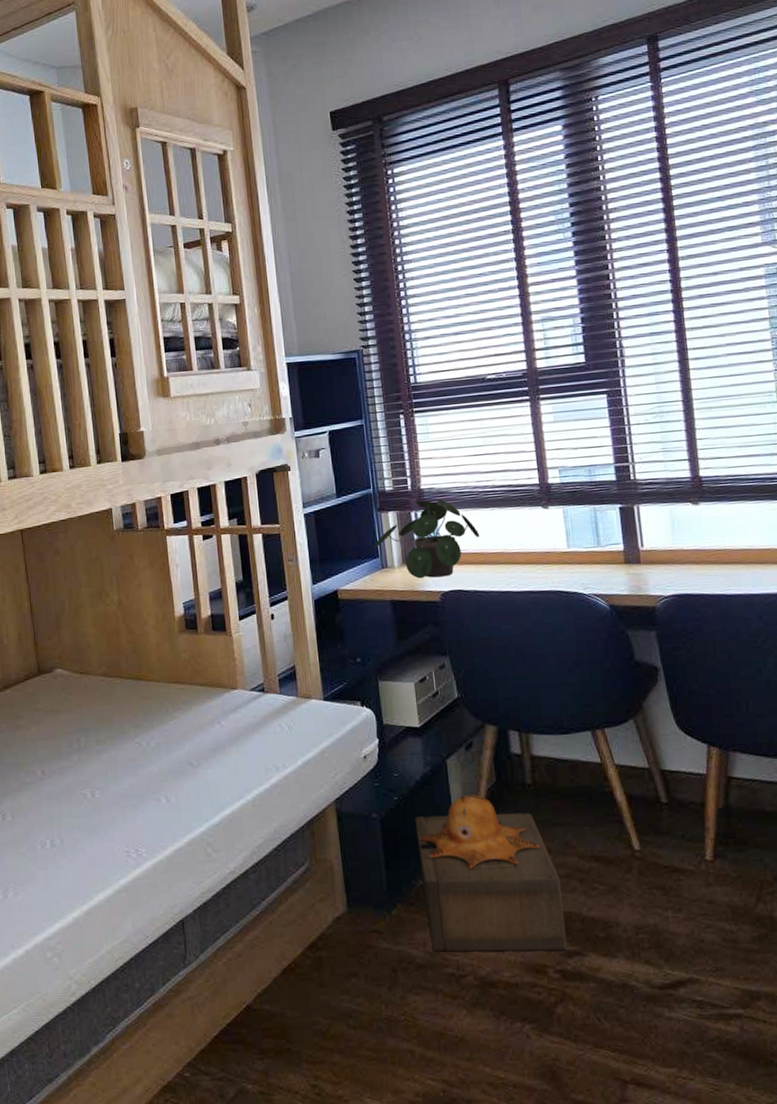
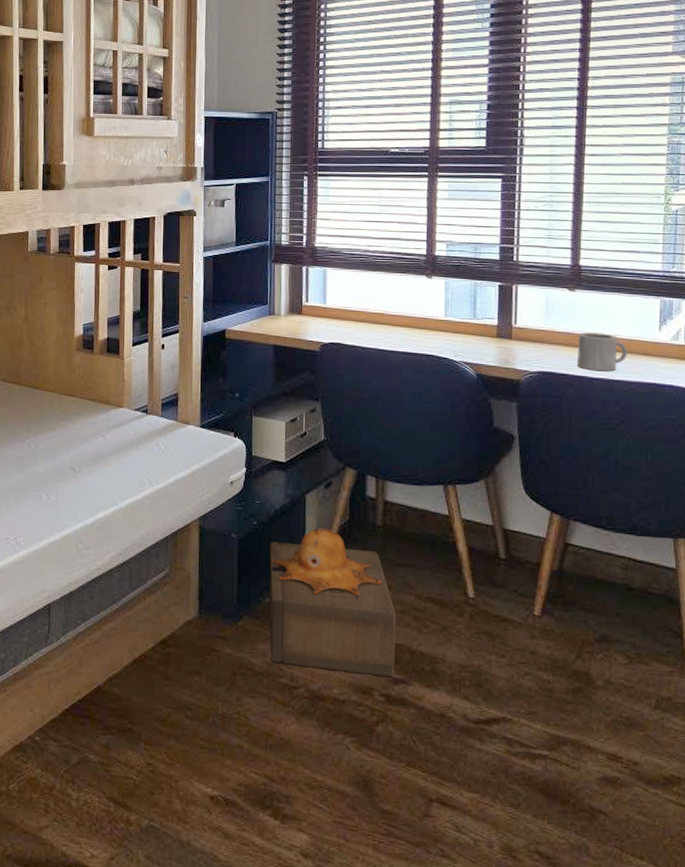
potted plant: present [374,499,480,579] -> none [264,258,364,329]
mug: none [709,545,763,587] -> present [577,332,627,372]

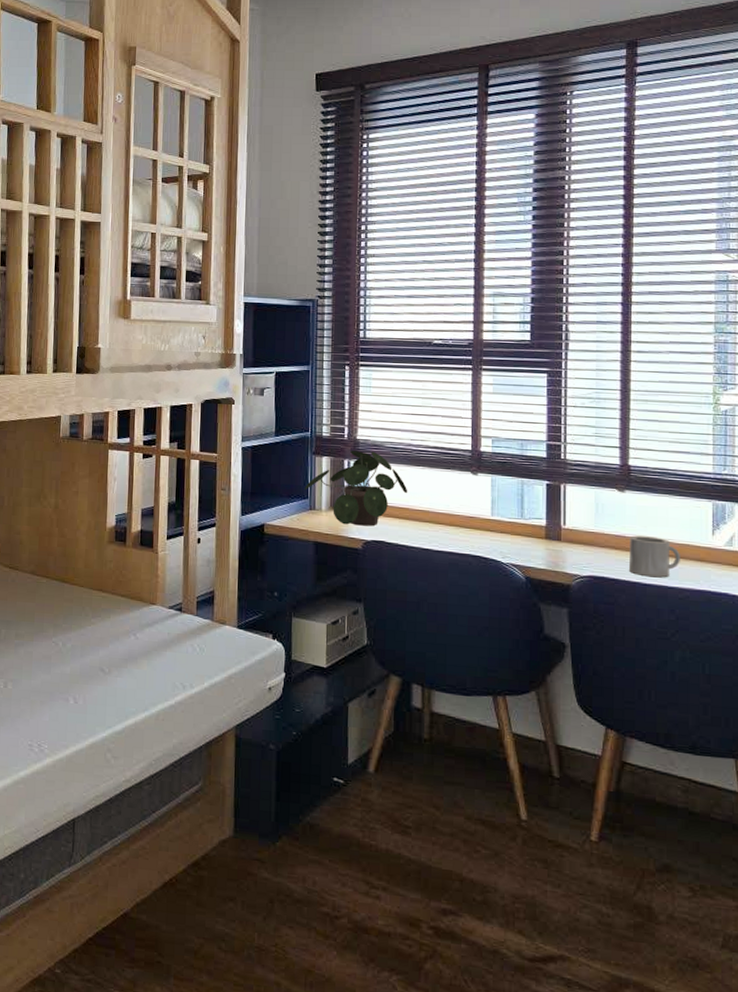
potted plant: none [264,258,364,329] -> present [305,451,408,526]
toy box: present [268,519,396,678] -> none [308,730,445,908]

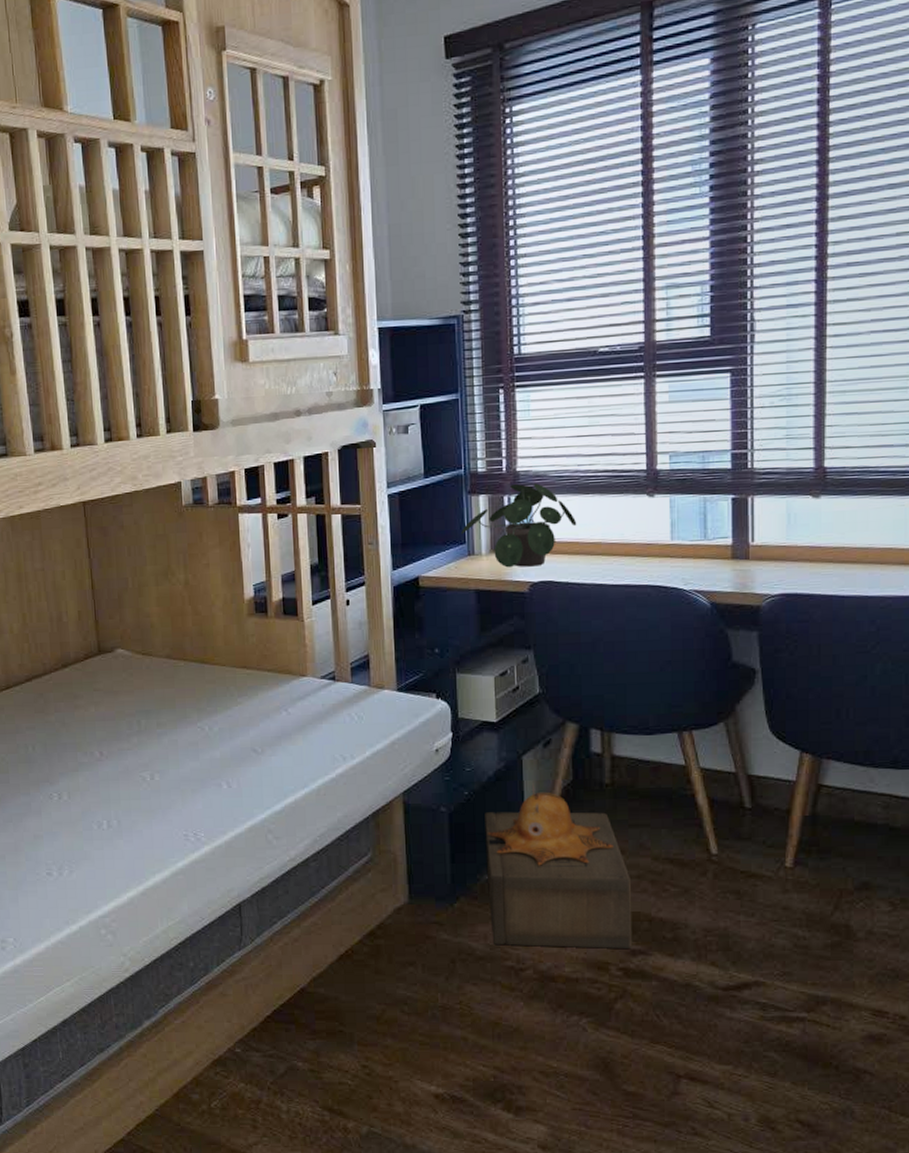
toy box: none [308,730,445,908] -> present [485,783,633,950]
mug: present [629,535,680,578] -> none [825,543,882,588]

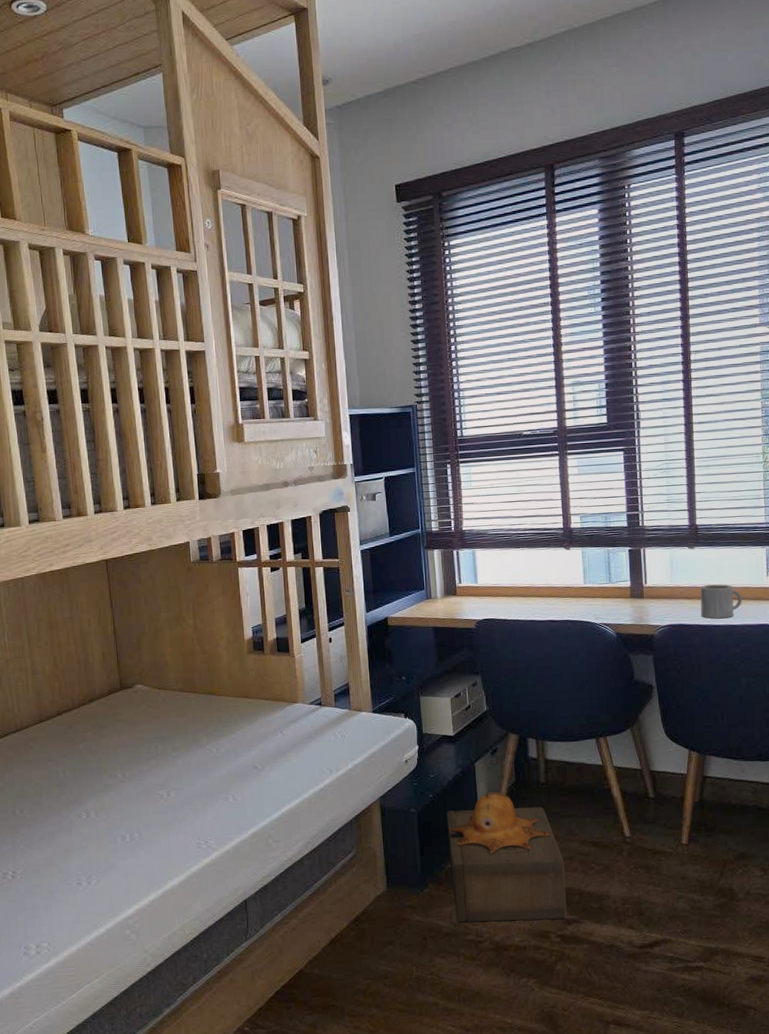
potted plant: present [461,483,577,568] -> none [420,540,511,609]
mug: none [825,543,882,588] -> present [700,584,742,619]

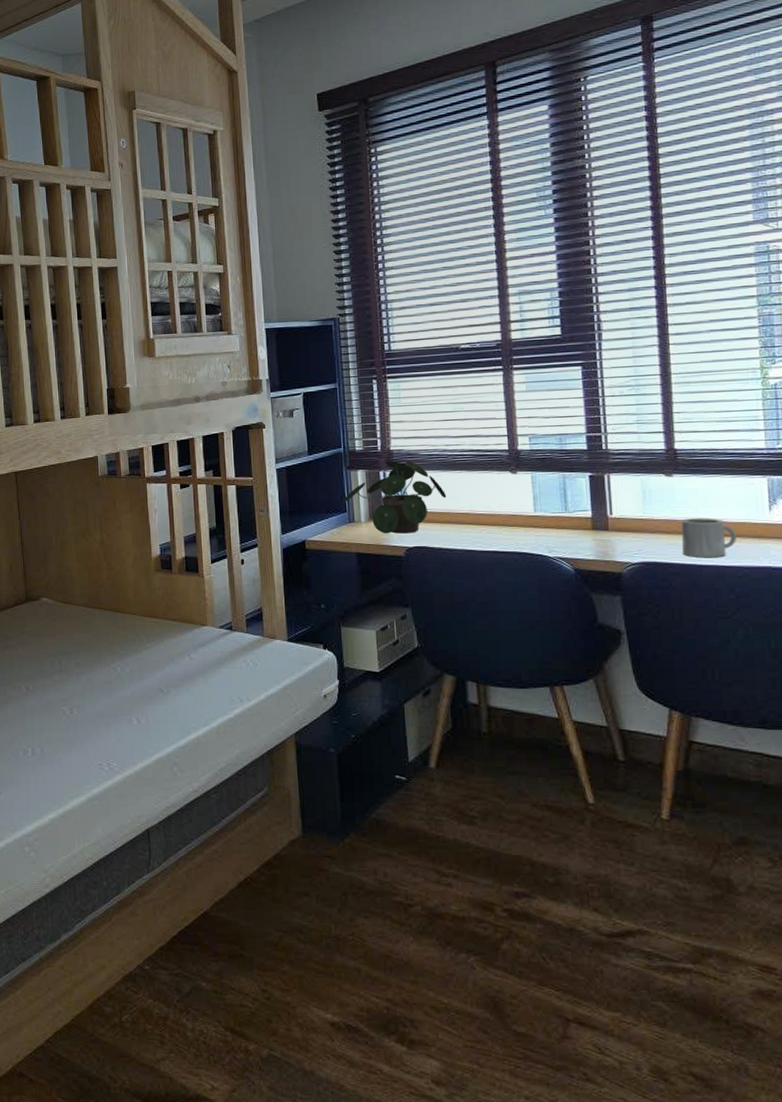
potted plant: none [420,540,511,609] -> present [342,461,447,534]
toy box: present [446,785,568,923] -> none [371,729,516,892]

